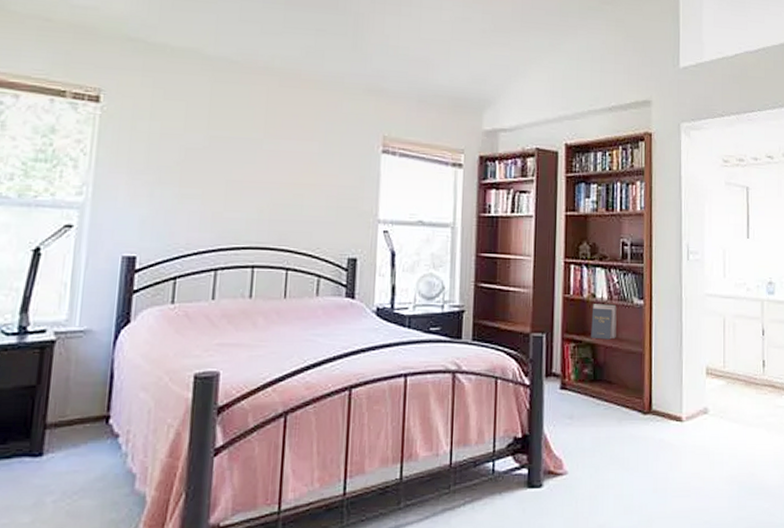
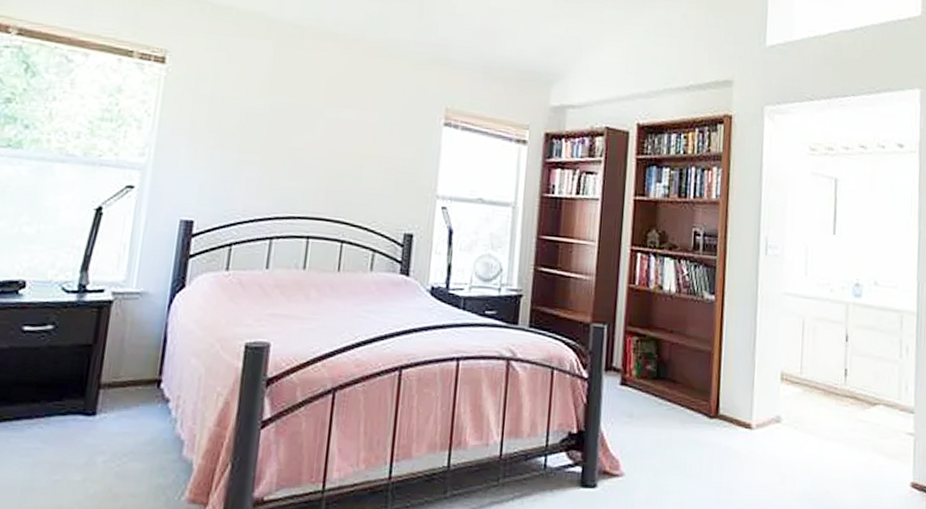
books: present [591,304,617,340] -> none [656,296,686,336]

